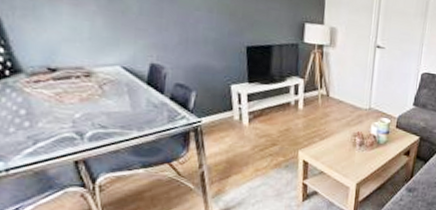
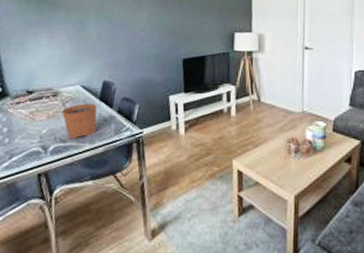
plant pot: none [99,76,146,126] -> present [62,95,98,139]

